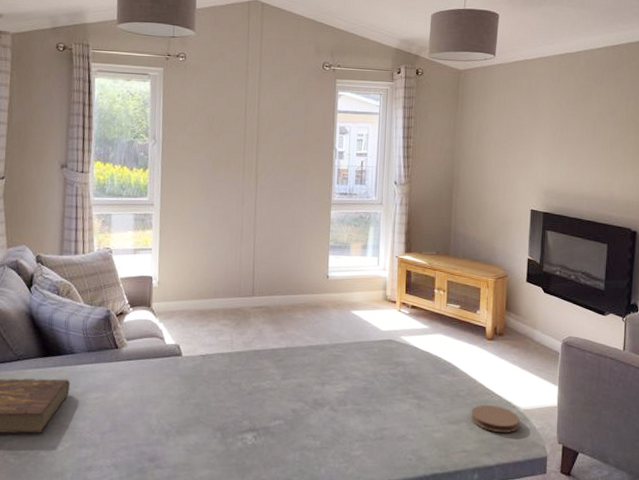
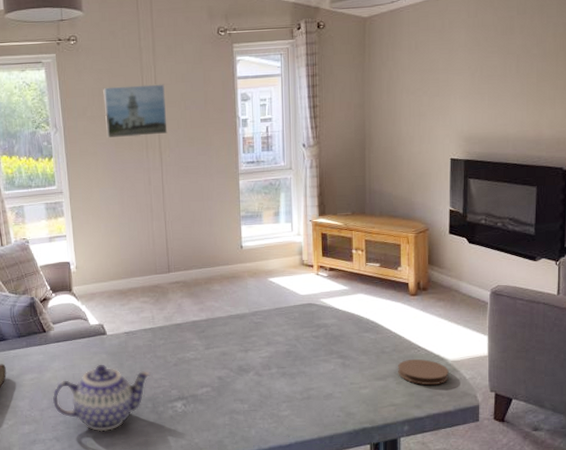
teapot: none [115,387,223,461] -> present [52,364,151,432]
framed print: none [205,105,267,158] -> present [103,84,168,139]

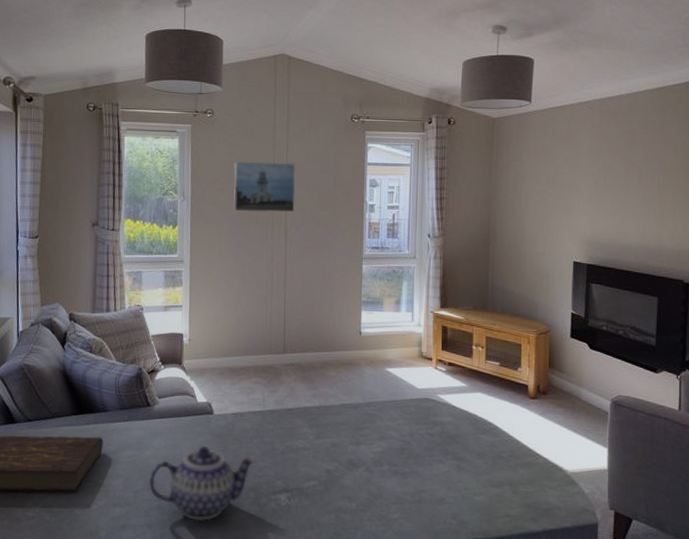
coaster: present [398,358,449,385] -> none [514,467,567,497]

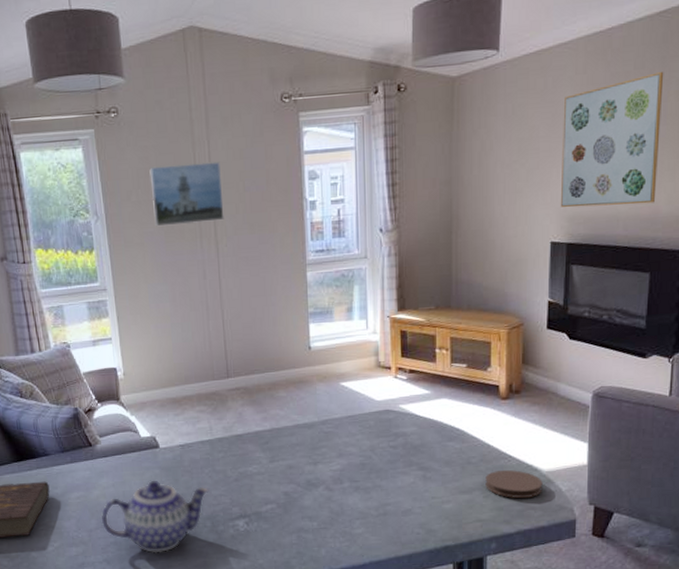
coaster: none [514,467,567,497] -> present [485,469,543,498]
wall art: none [581,134,663,238] -> present [560,72,664,208]

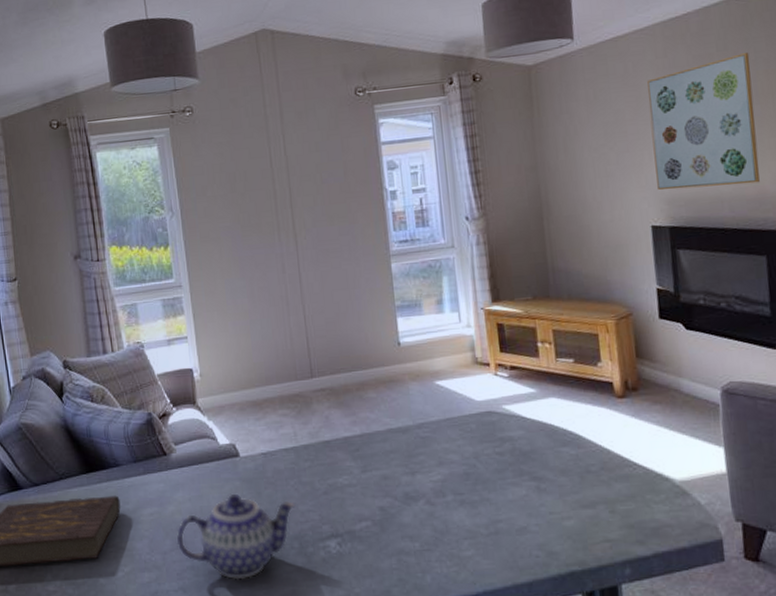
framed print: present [149,161,224,227] -> none [224,155,302,221]
coaster: present [485,469,543,498] -> none [609,479,678,513]

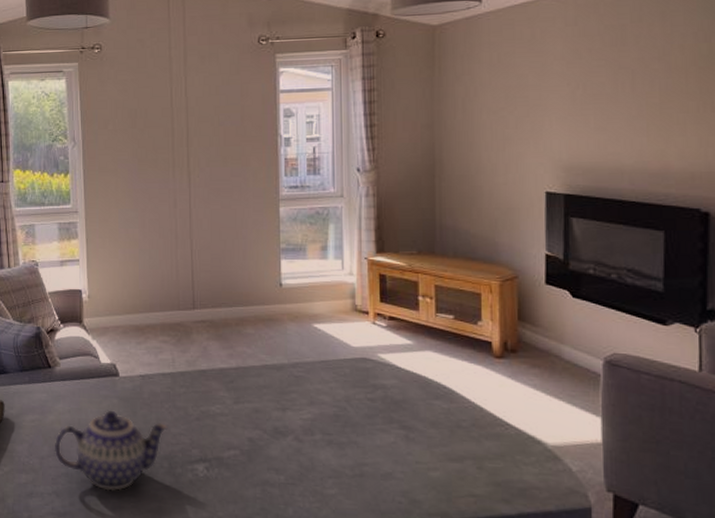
wall art: present [647,53,760,190] -> none [554,26,665,158]

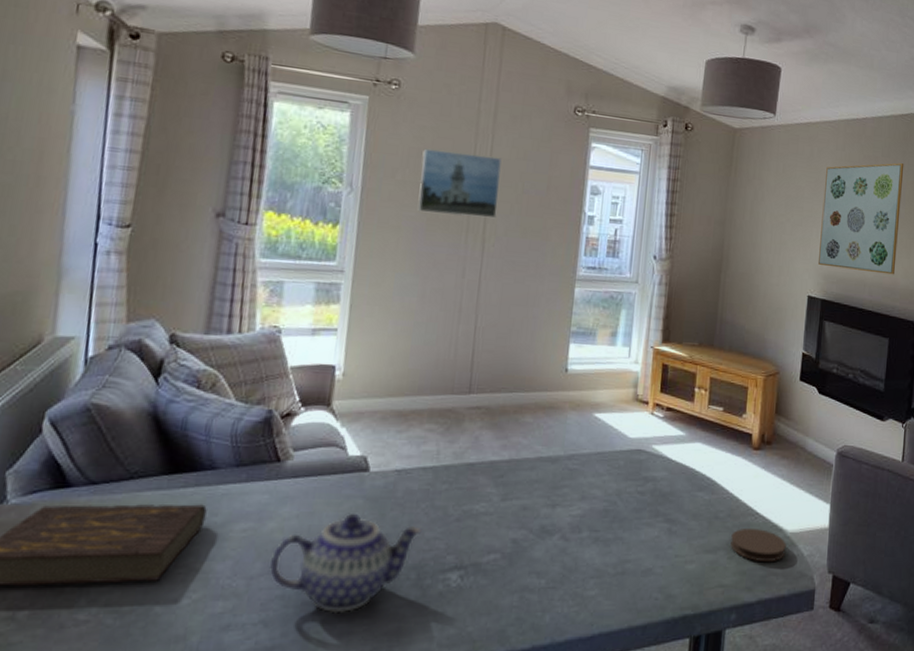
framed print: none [127,96,198,155] -> present [418,148,502,218]
coaster: none [479,438,548,475] -> present [730,528,786,561]
wall art: none [554,26,665,158] -> present [817,163,904,275]

